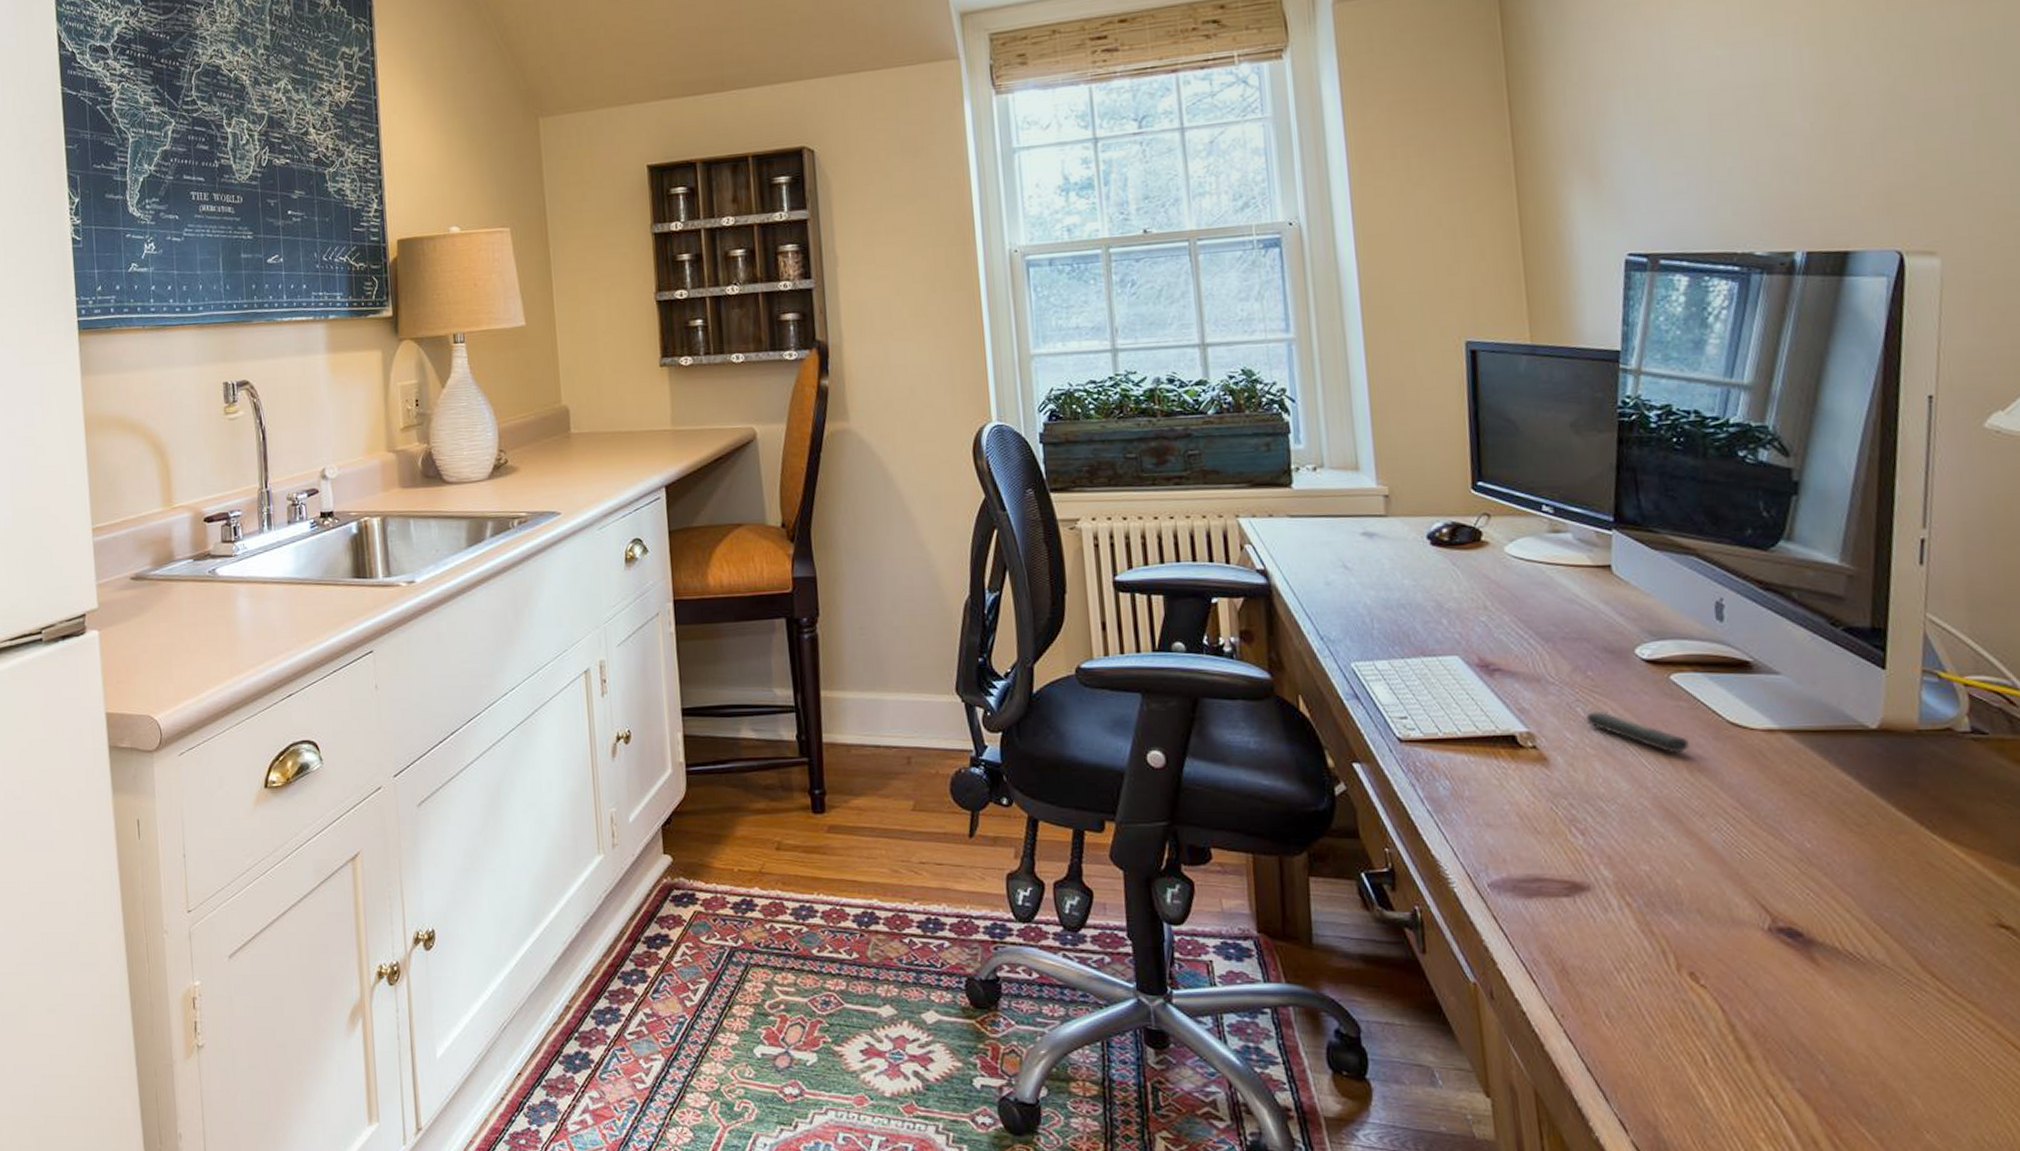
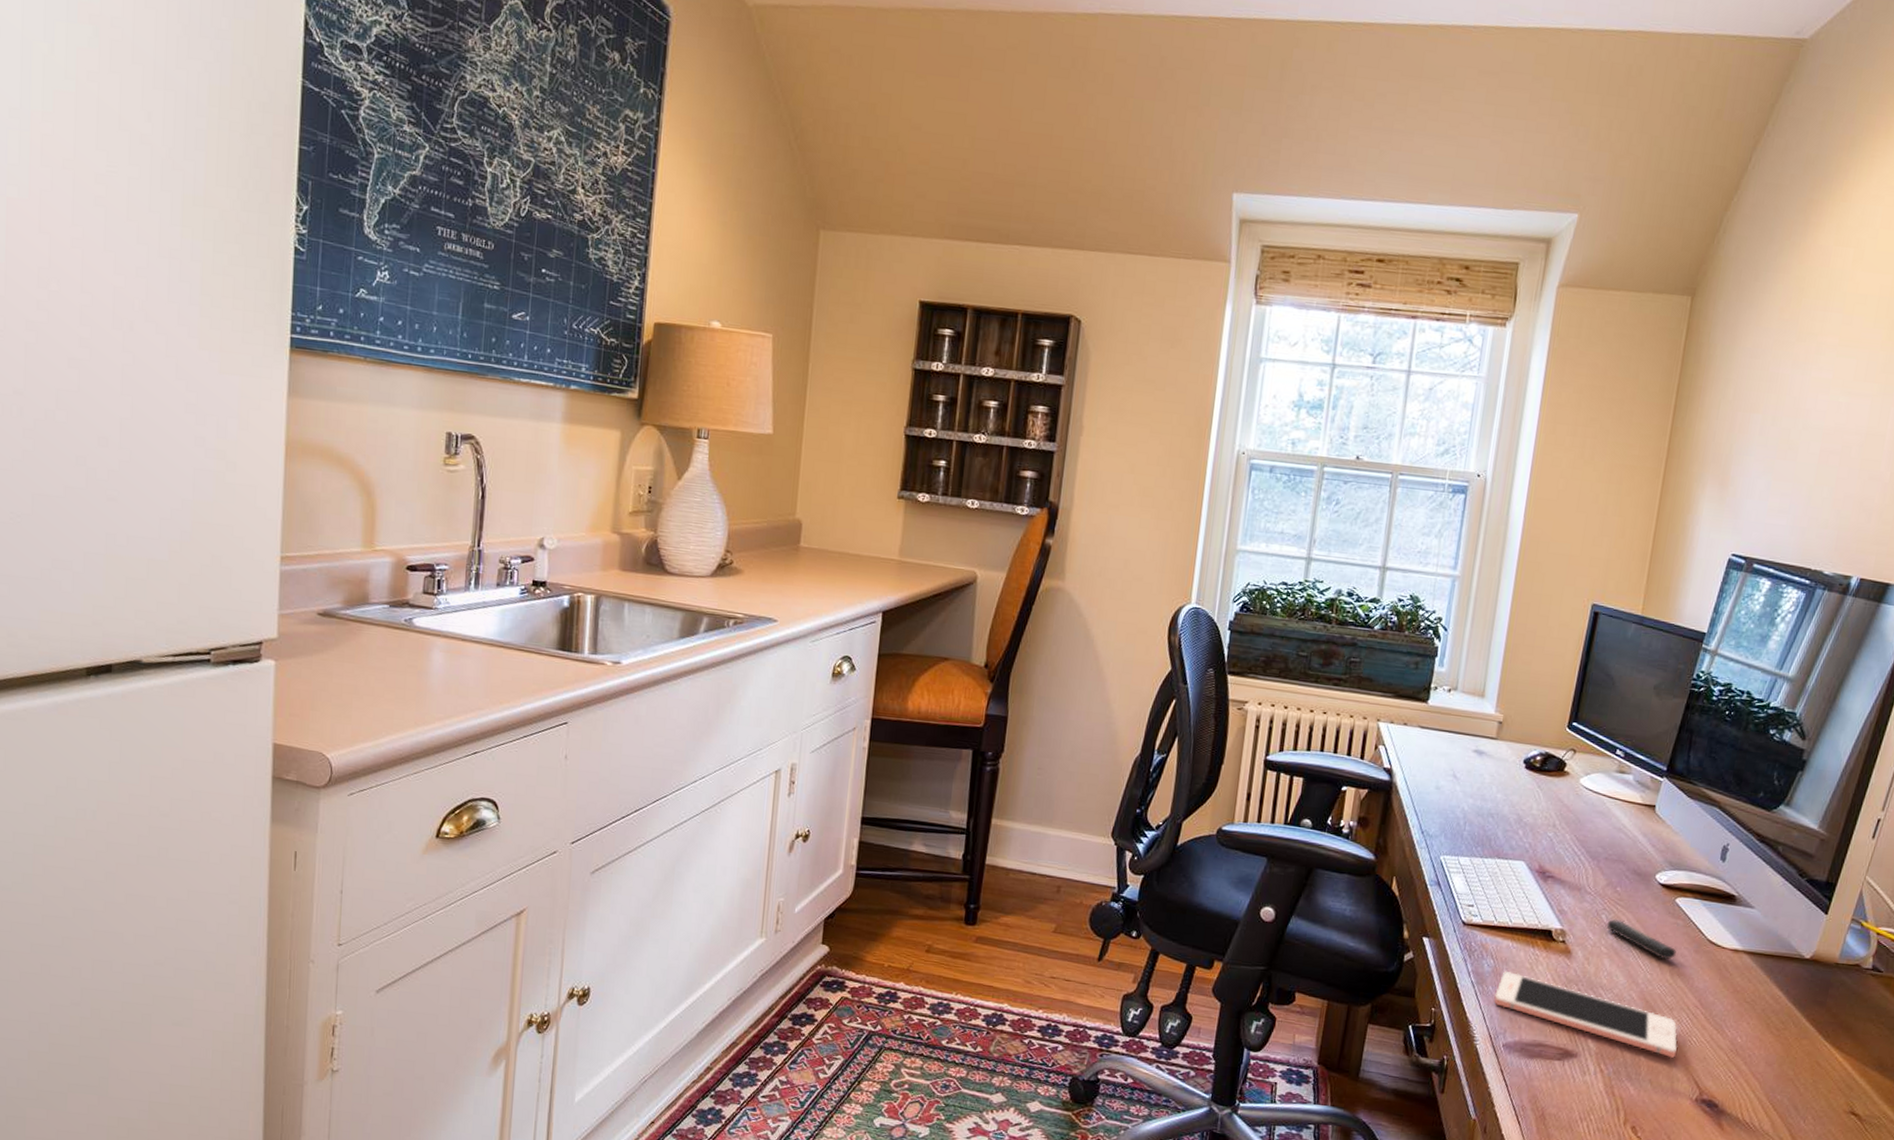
cell phone: none [1461,791,1726,879] -> present [1494,970,1678,1059]

